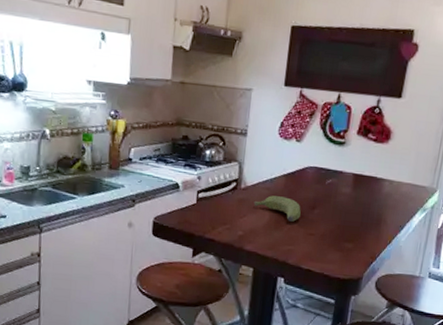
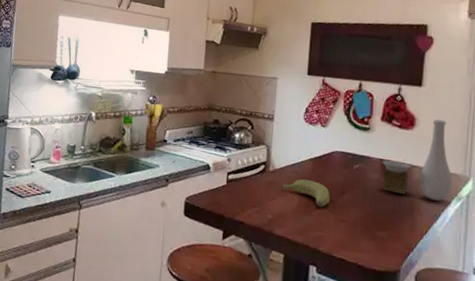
vase: none [353,132,421,213] -> present [382,119,452,201]

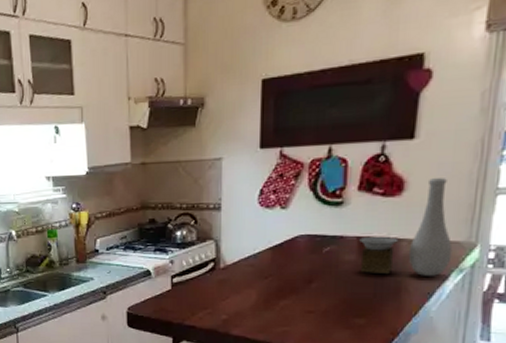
banana: present [282,179,330,208] -> none [236,272,295,301]

